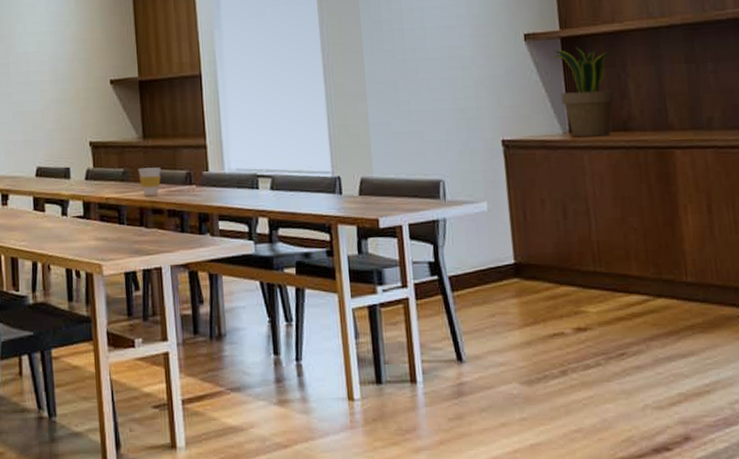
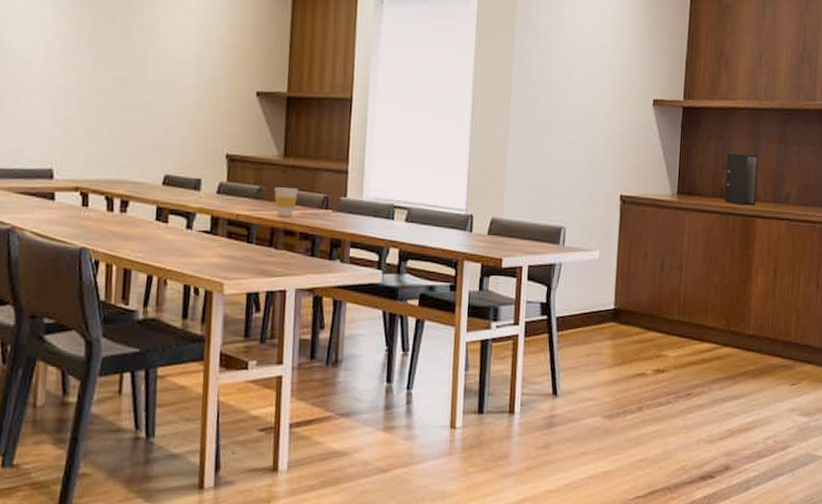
potted plant: present [551,46,615,137] -> none [673,117,724,201]
binder: none [624,79,670,137] -> present [725,153,759,206]

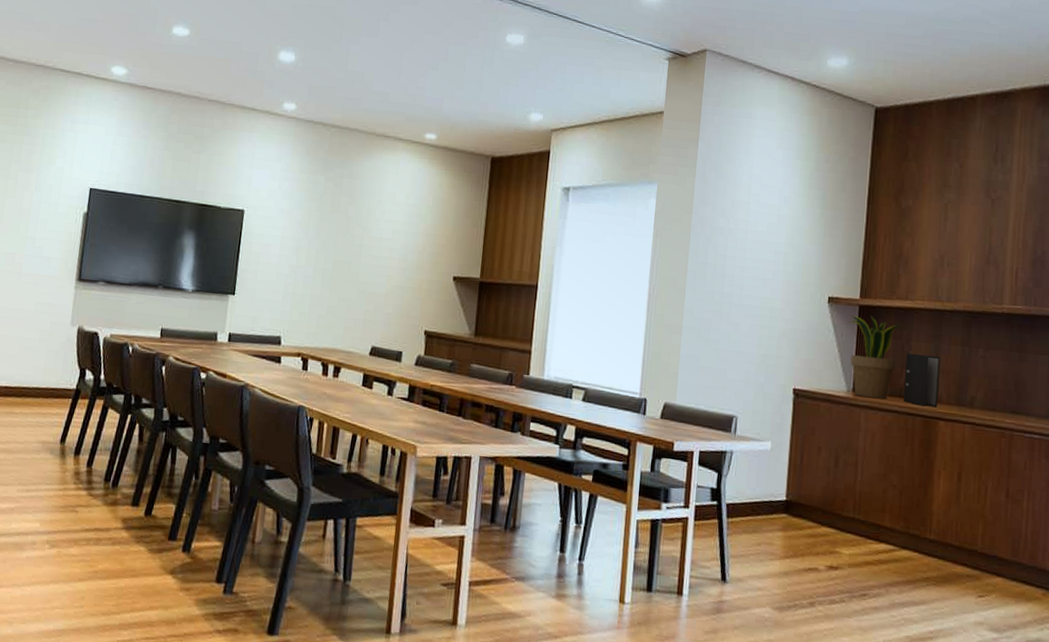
cup: present [274,187,299,219] -> none [465,362,487,392]
potted plant: none [673,117,724,201] -> present [848,314,903,400]

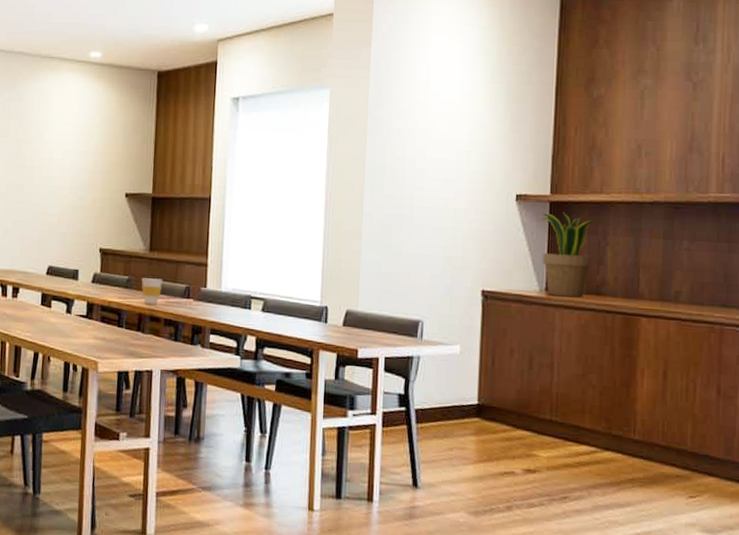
cup: none [465,362,487,392] -> present [141,278,163,307]
binder: present [903,353,941,408] -> none [601,248,641,304]

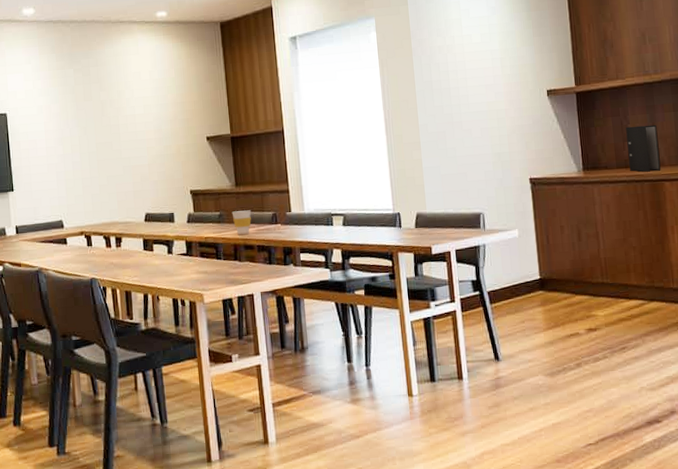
potted plant: present [539,211,598,298] -> none [569,99,618,174]
binder: none [601,248,641,304] -> present [626,124,661,172]

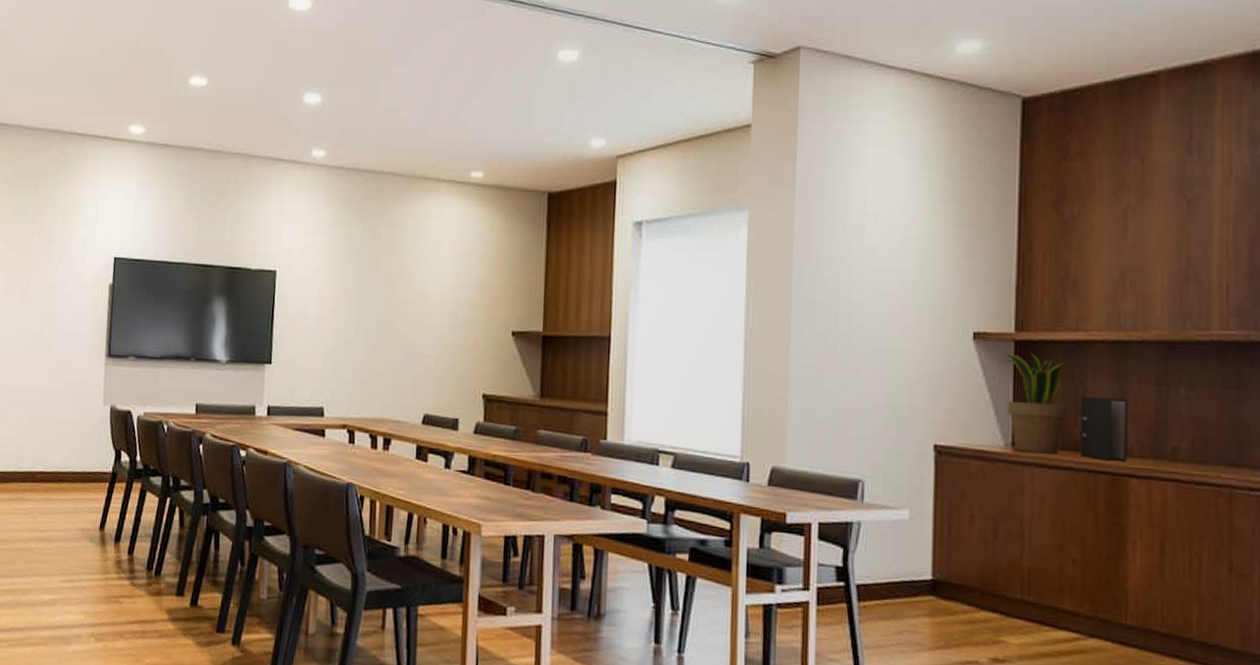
cup: present [231,210,252,236] -> none [530,428,556,461]
potted plant: none [569,99,618,174] -> present [1001,352,1074,454]

